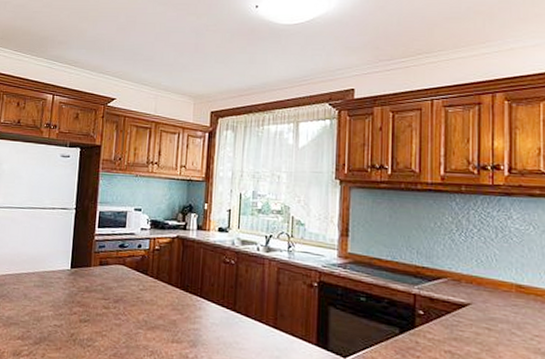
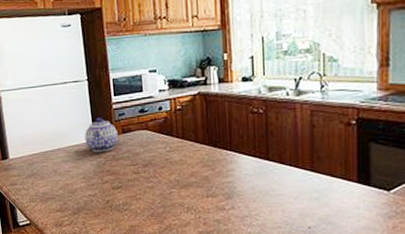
teapot: none [61,246,95,282] -> present [84,117,118,153]

